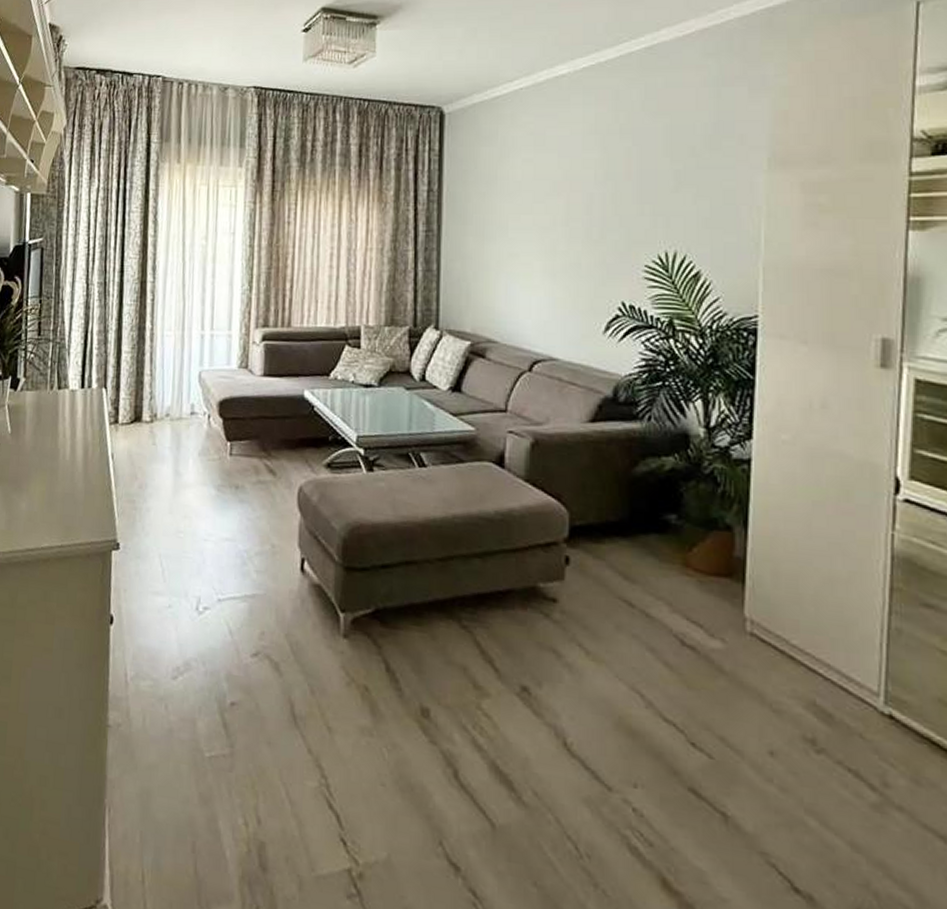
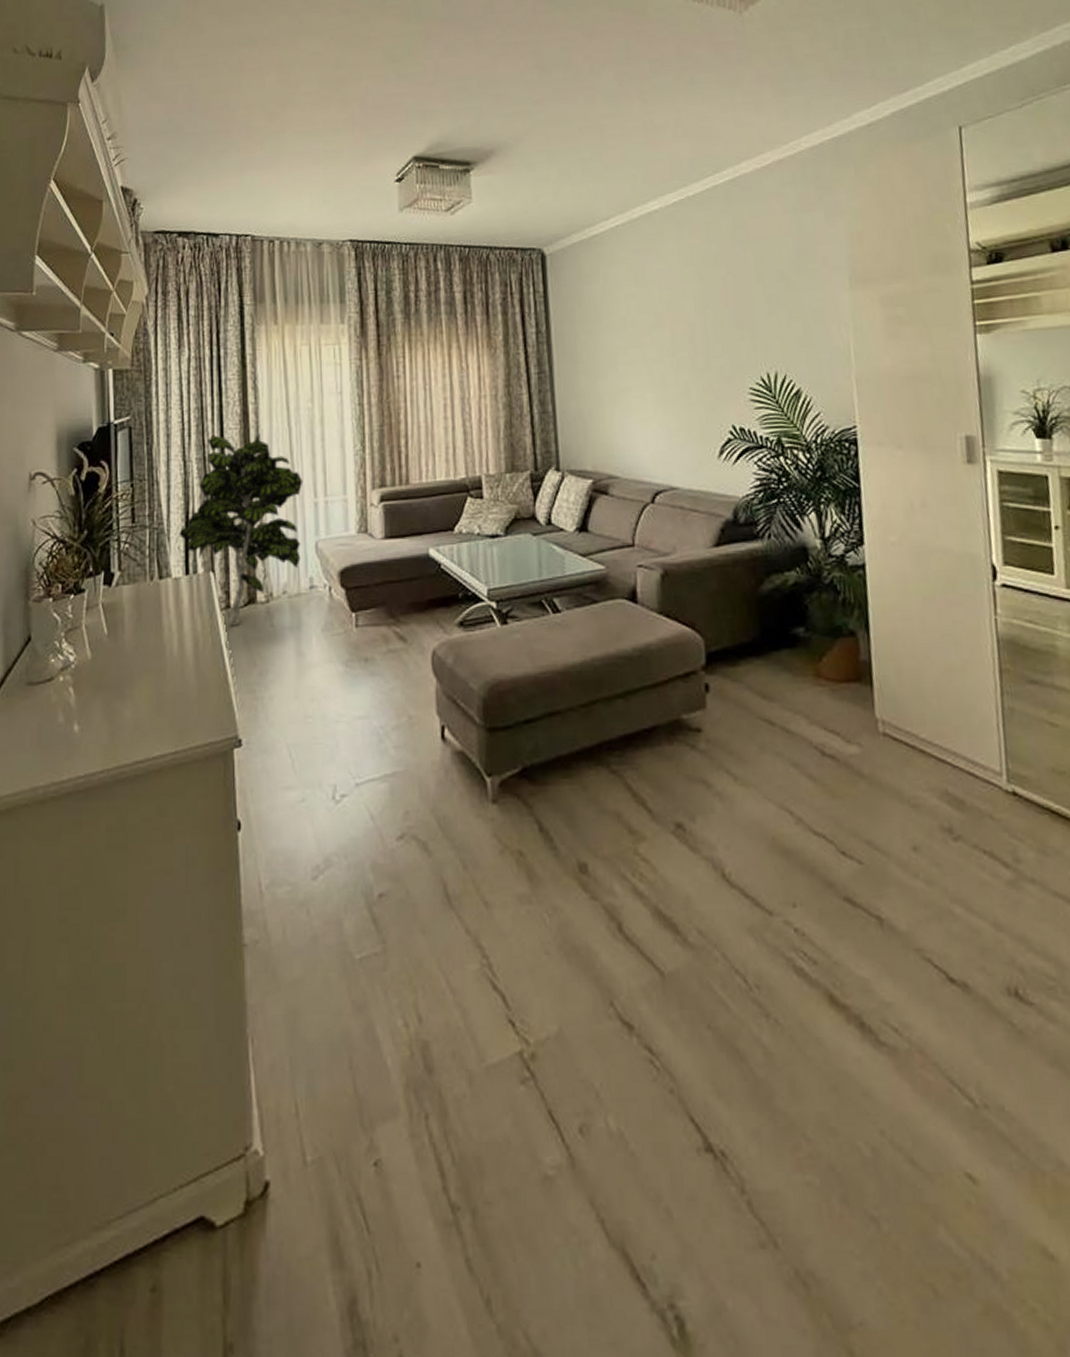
indoor plant: none [78,262,193,440] -> present [179,435,303,626]

